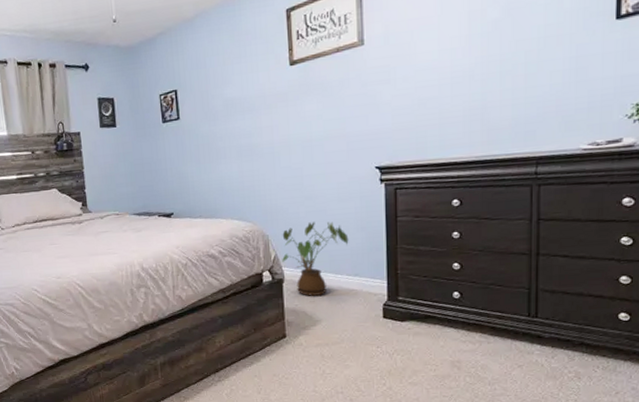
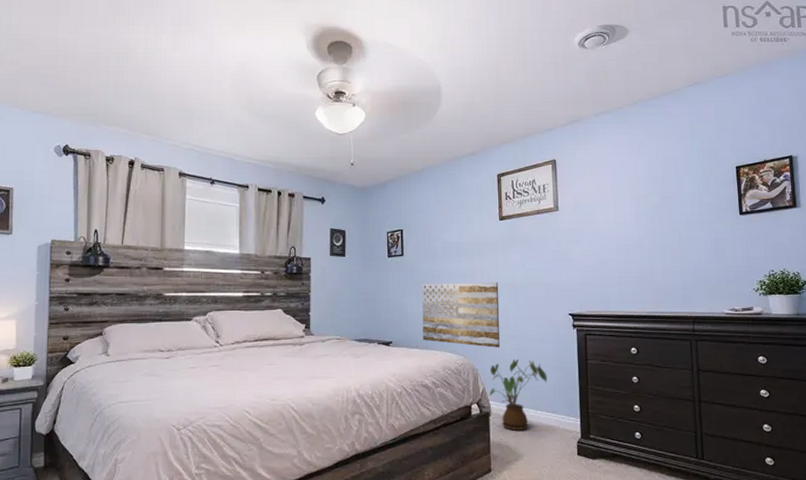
wall art: none [202,138,294,212] -> present [422,282,500,348]

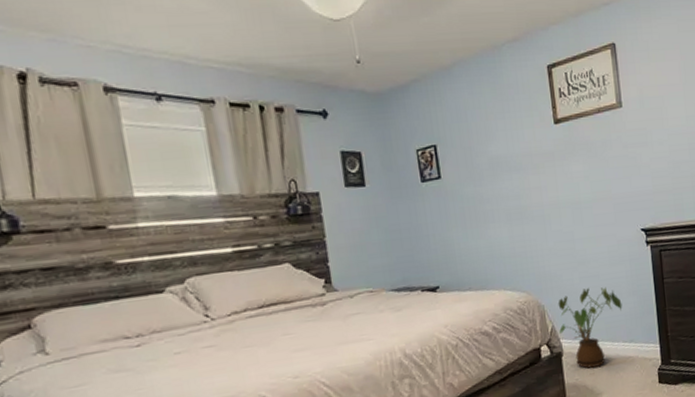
wall art: present [422,282,500,348] -> none [468,200,567,281]

